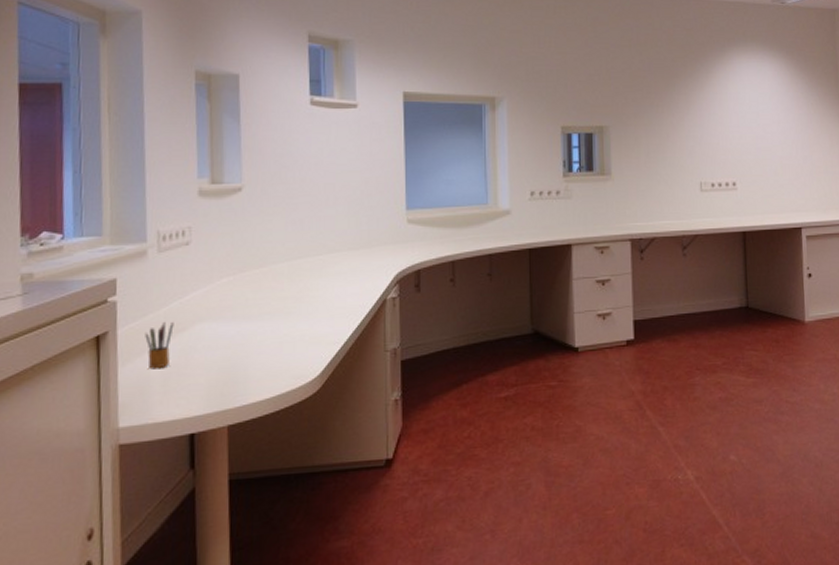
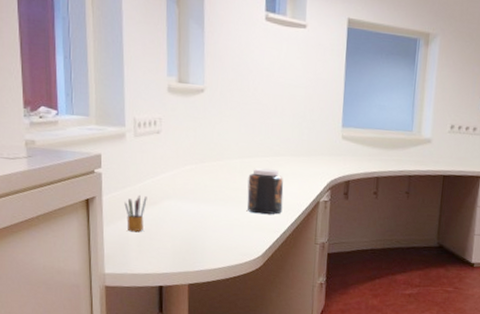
jar: none [298,268,342,325] -> present [247,168,284,215]

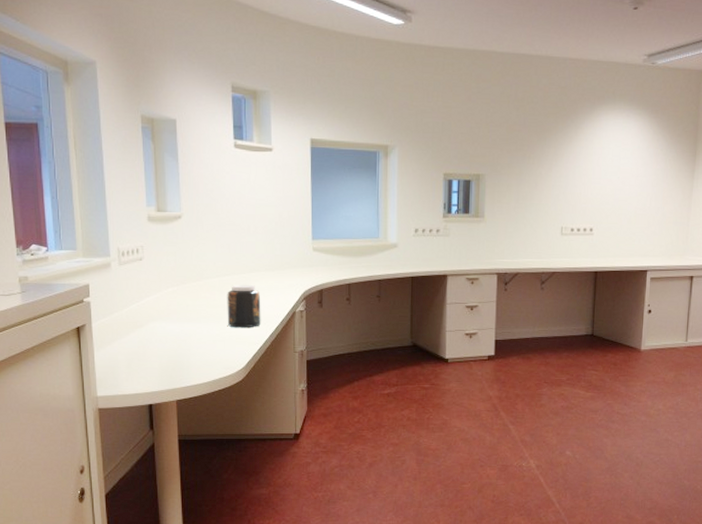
pencil box: present [124,194,147,232] -> none [113,319,134,355]

